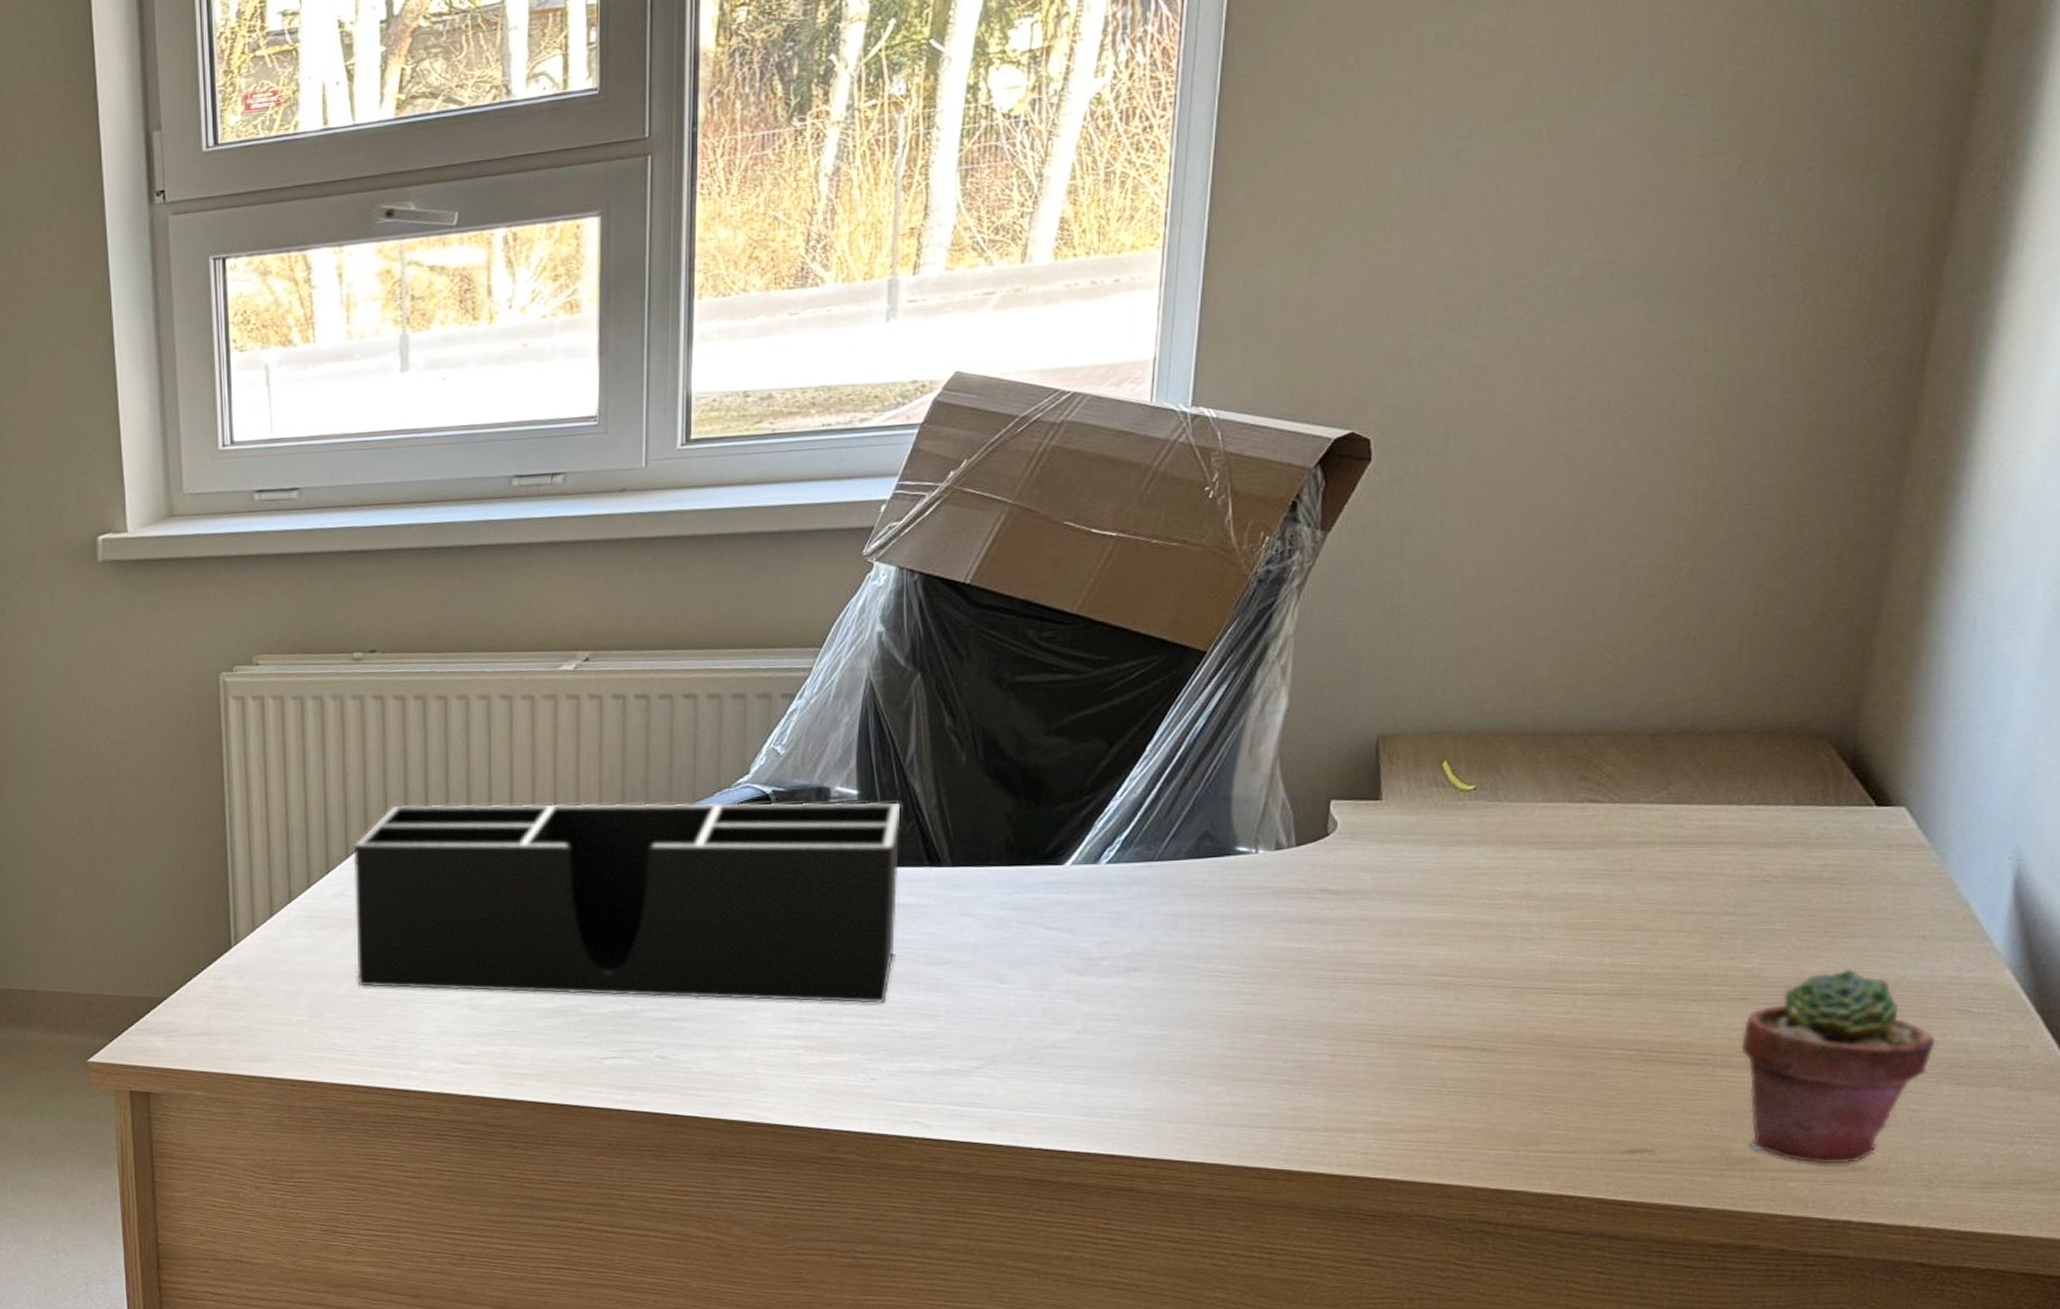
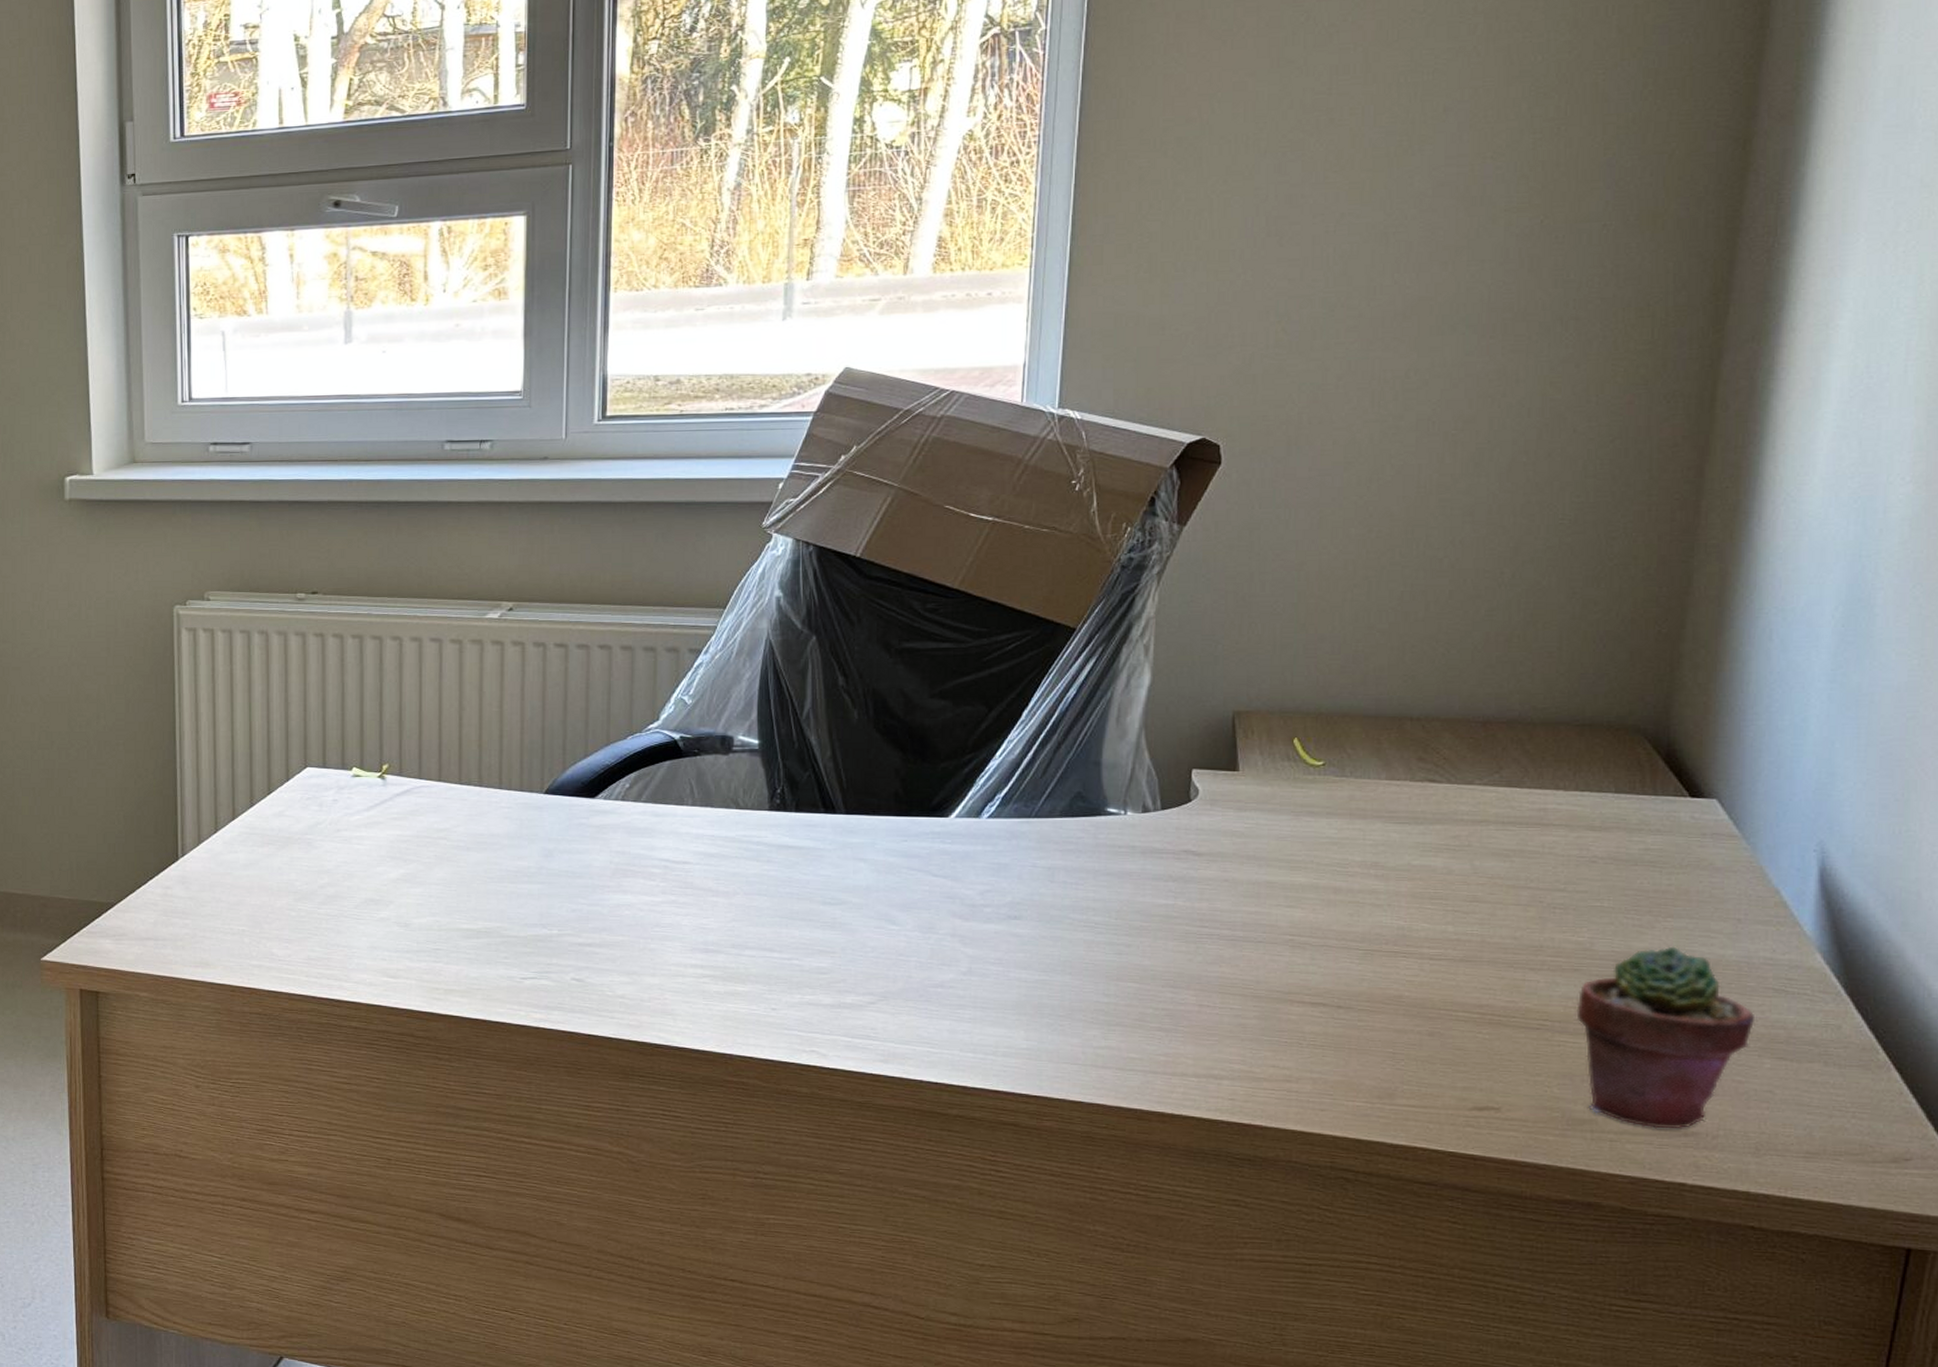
desk organizer: present [353,802,901,1004] -> none [293,734,799,938]

